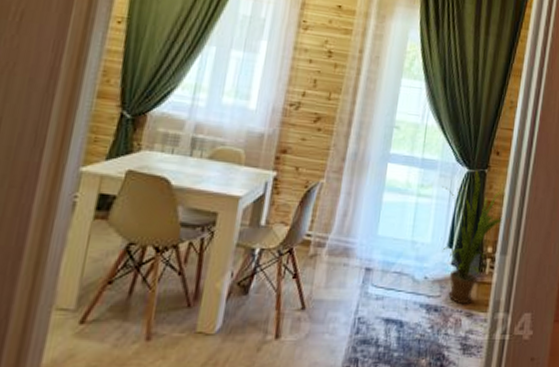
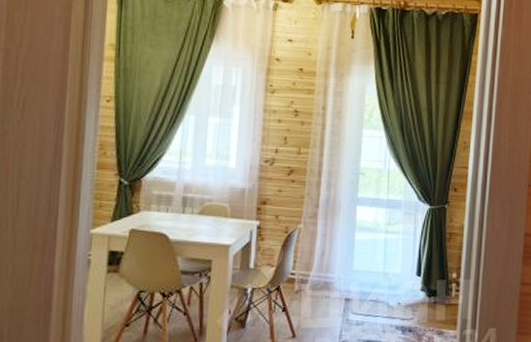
house plant: present [442,169,505,305] -> none [407,205,464,325]

